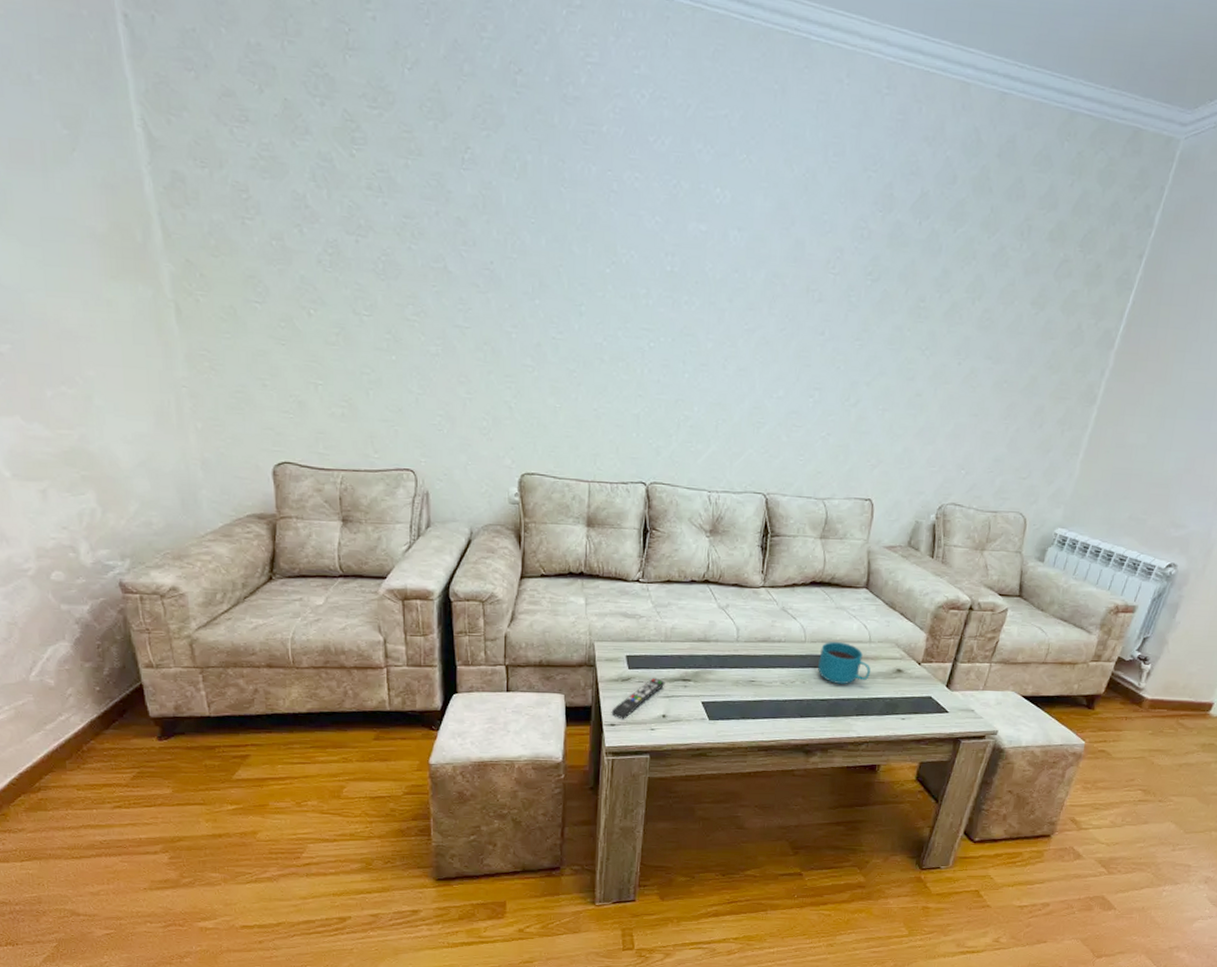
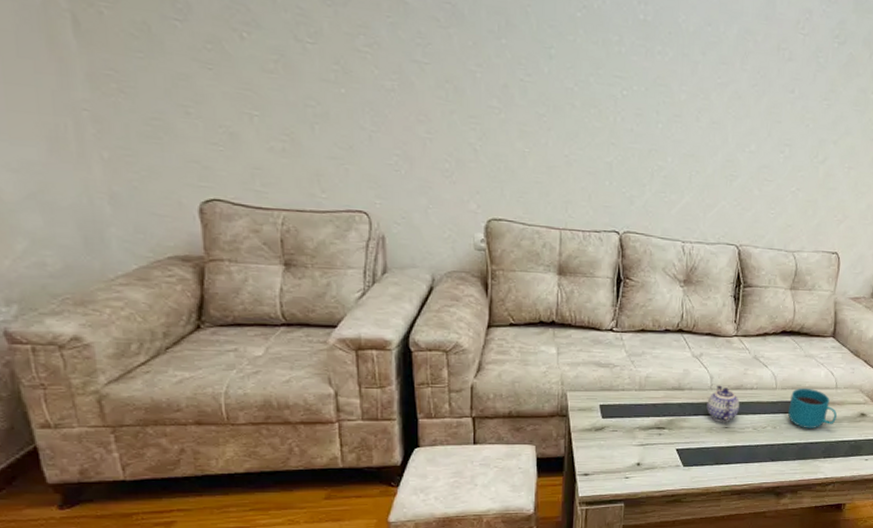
remote control: present [611,678,665,720] -> none [584,427,640,469]
teapot: none [733,637,768,676] -> present [706,385,740,422]

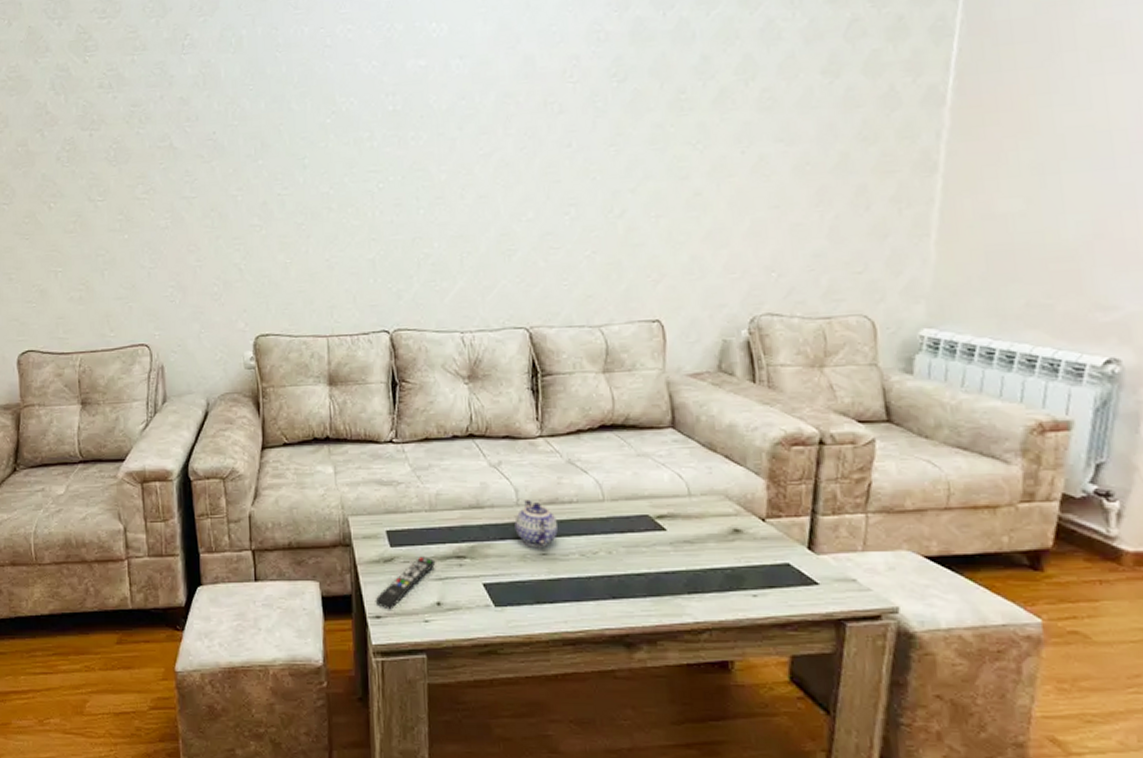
remote control: none [584,427,640,469] -> present [375,556,436,610]
cup: present [788,388,837,428] -> none [625,498,697,552]

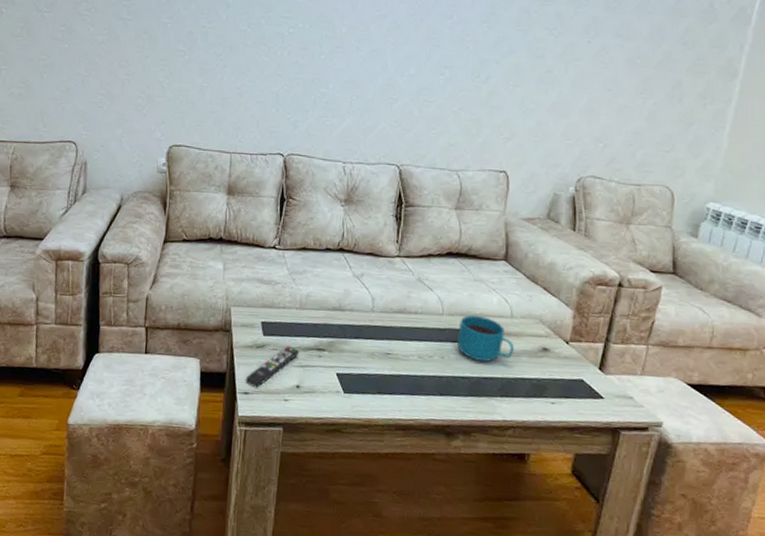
teapot: present [514,499,559,547] -> none [368,307,404,348]
cup: none [625,498,697,552] -> present [457,315,514,362]

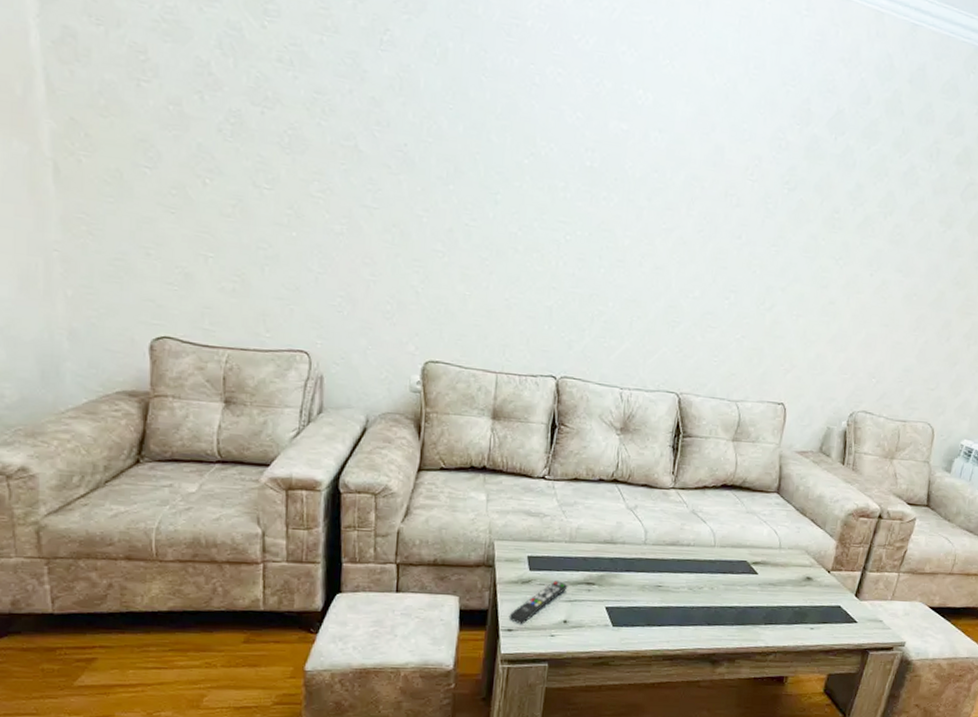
cup: present [457,315,514,362] -> none [727,547,780,591]

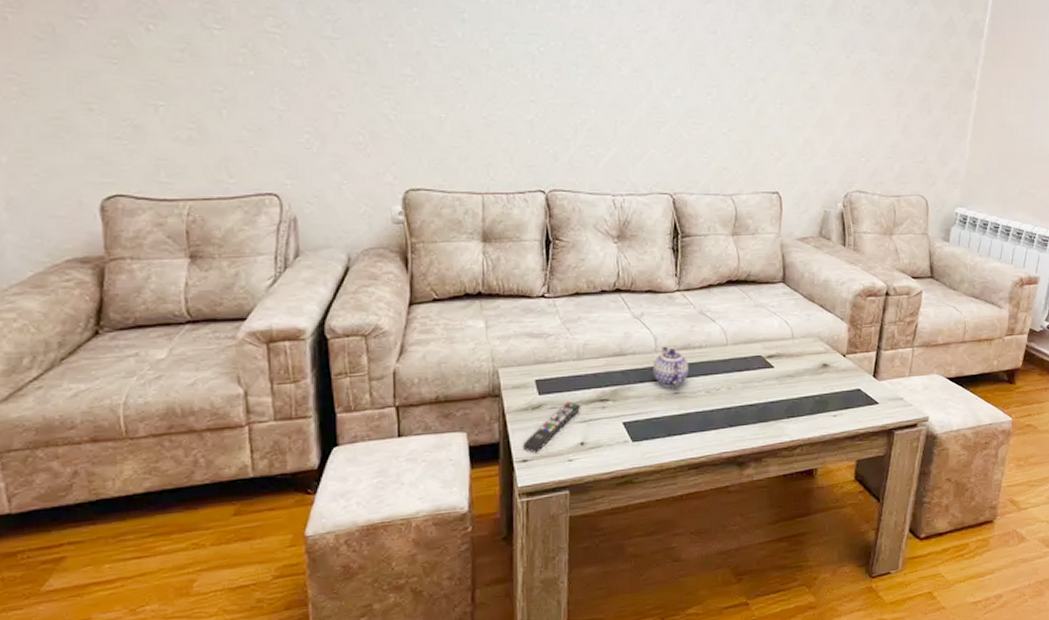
teapot: none [639,540,676,580] -> present [652,346,690,388]

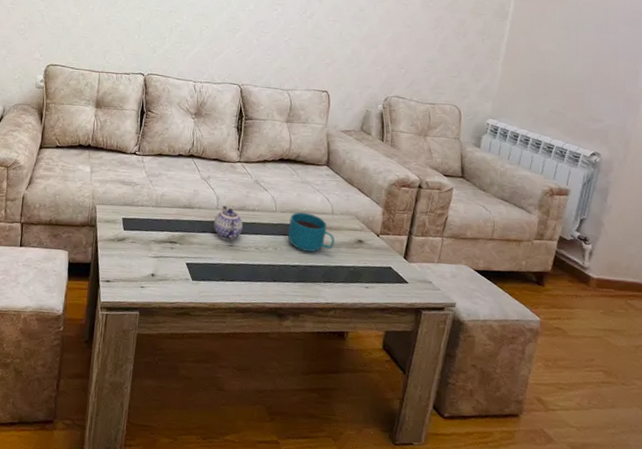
remote control: present [522,402,581,453] -> none [107,239,155,277]
cup: none [743,341,796,386] -> present [288,212,334,252]

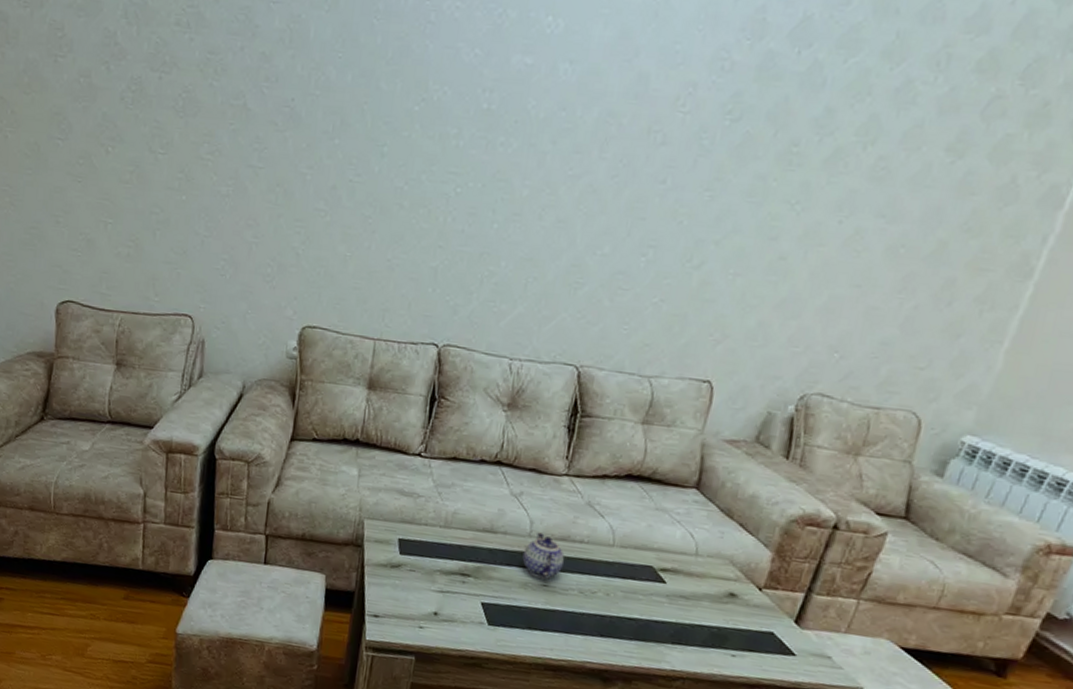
cup: present [288,212,334,252] -> none [627,549,695,604]

